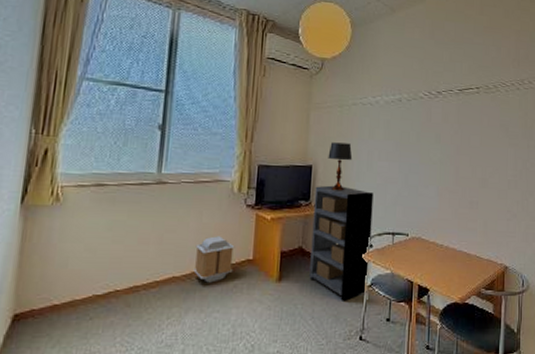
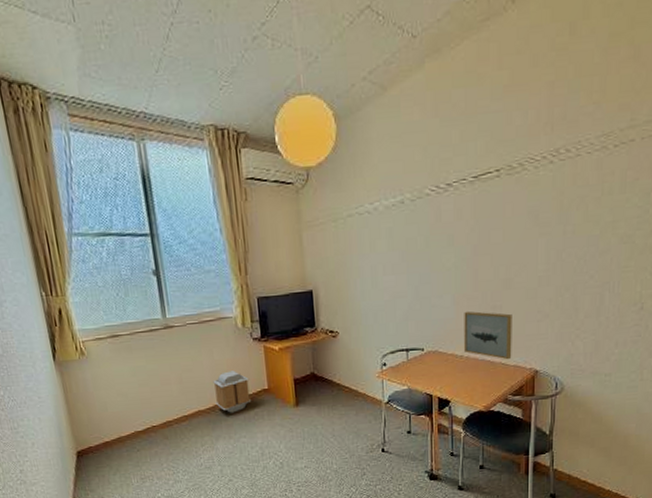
shelving unit: present [309,185,374,301] -> none [319,308,386,419]
table lamp: present [328,142,353,191] -> none [328,261,355,314]
wall art: none [444,203,487,254] -> present [464,311,512,360]

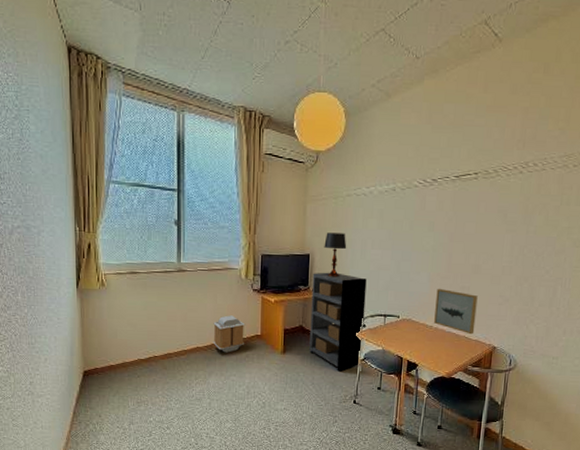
shelving unit: none [319,308,386,419] -> present [309,272,367,372]
table lamp: none [328,261,355,314] -> present [324,232,347,277]

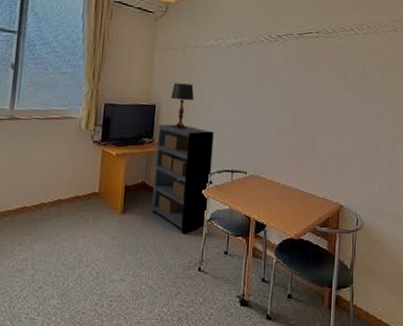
air purifier: present [213,315,246,353] -> none [43,170,82,213]
wall art: present [434,288,478,335] -> none [282,143,323,192]

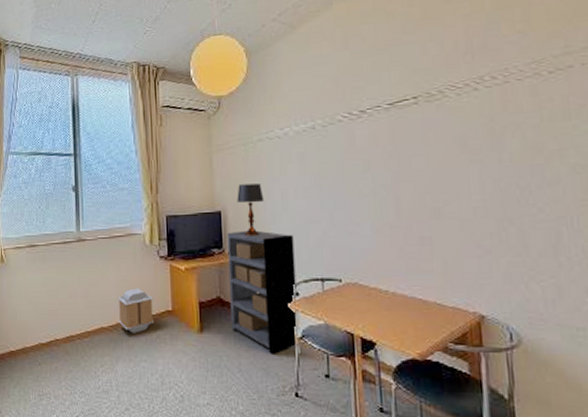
air purifier: none [43,170,82,213] -> present [117,288,155,333]

